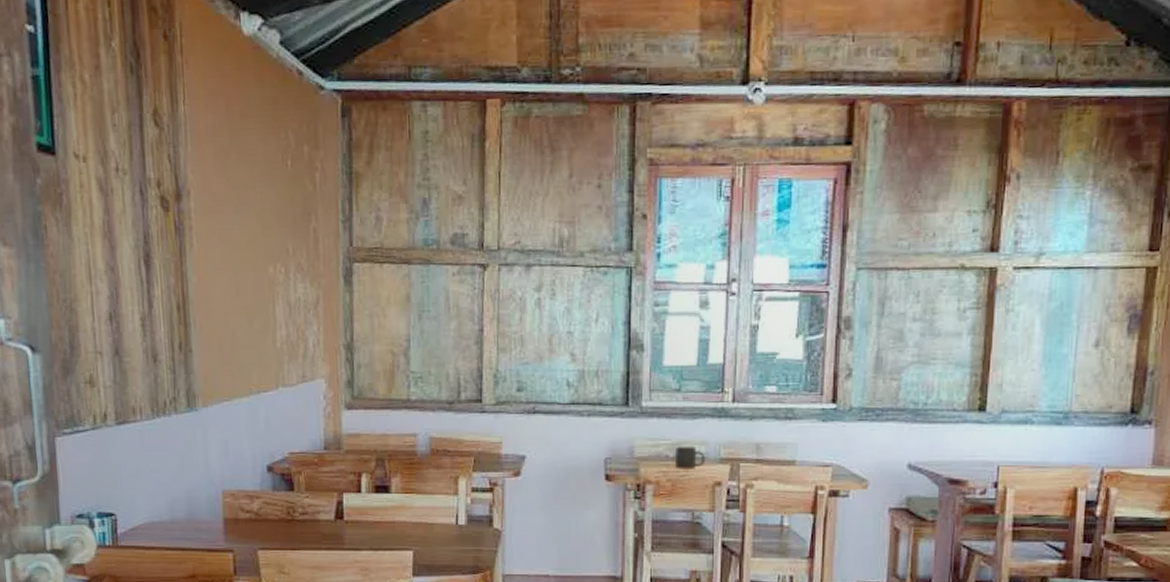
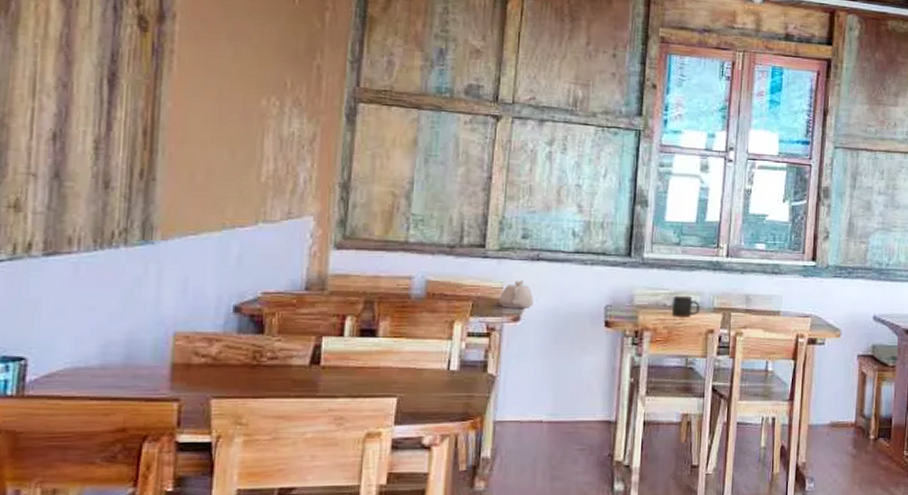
teapot: none [498,435,533,464] -> present [498,281,534,310]

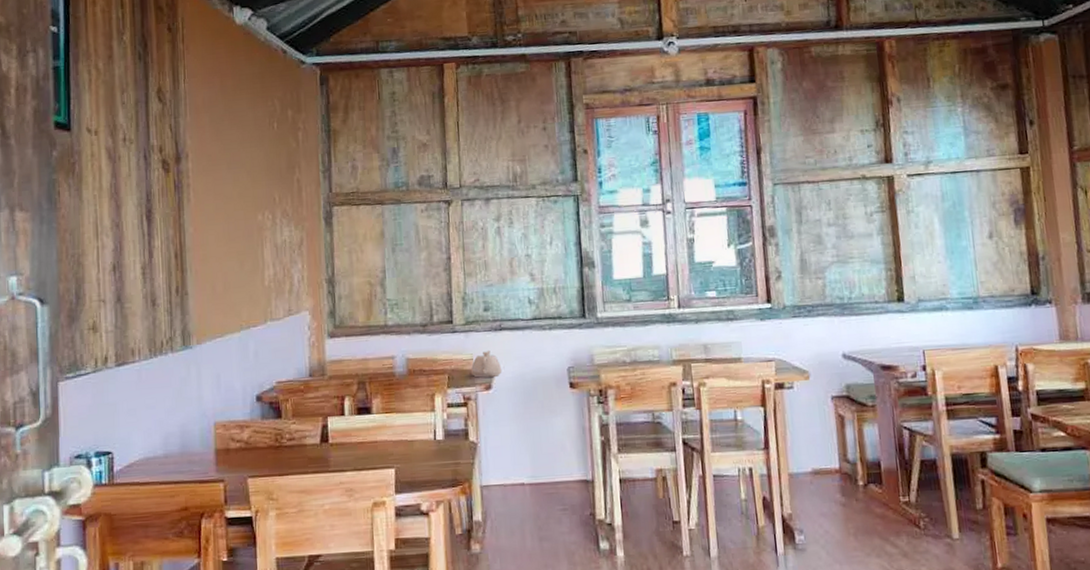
mug: present [671,295,700,318] -> none [630,350,660,374]

